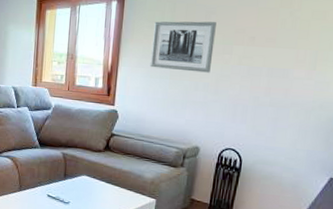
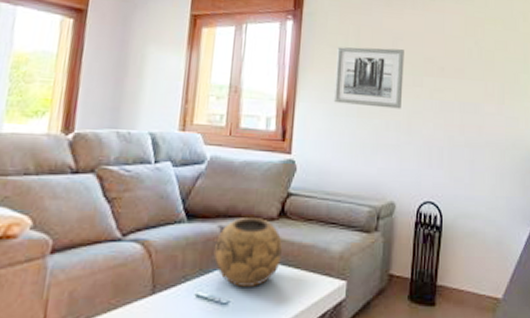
decorative bowl: none [59,148,107,195] -> present [214,218,282,288]

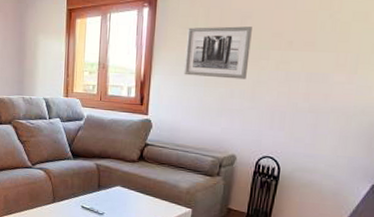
decorative bowl: present [214,218,282,288] -> none [93,159,141,206]

